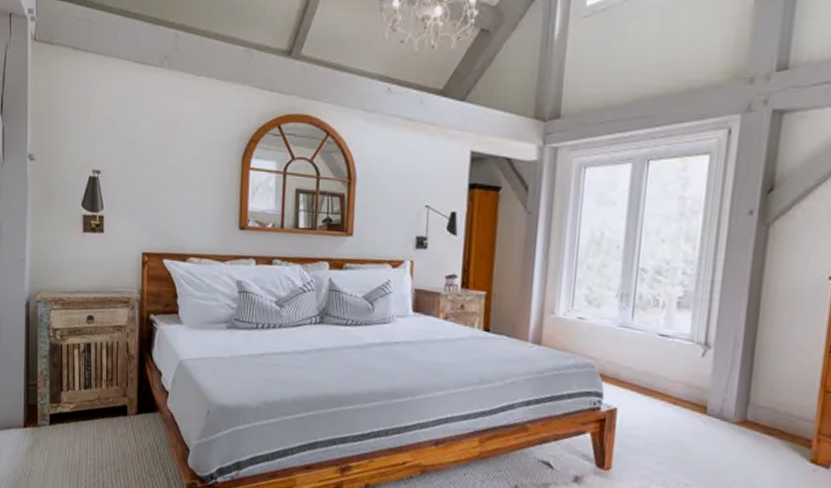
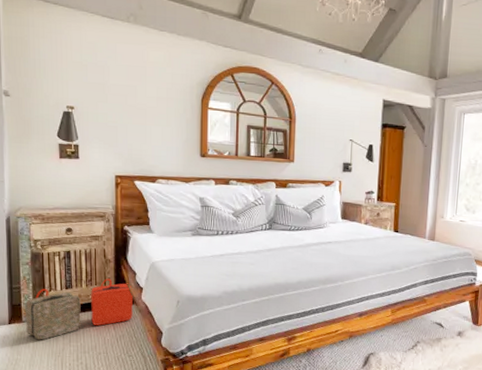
first aid kit: none [41,378,157,450] -> present [25,278,133,340]

